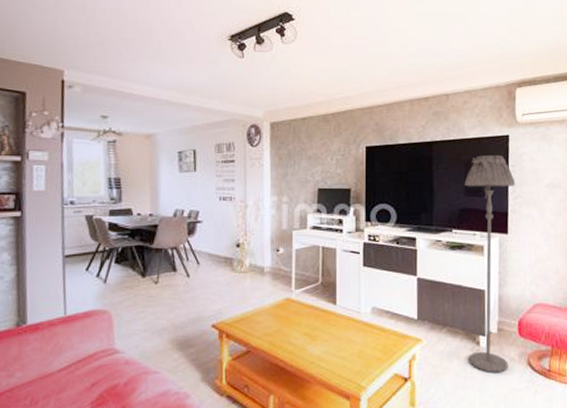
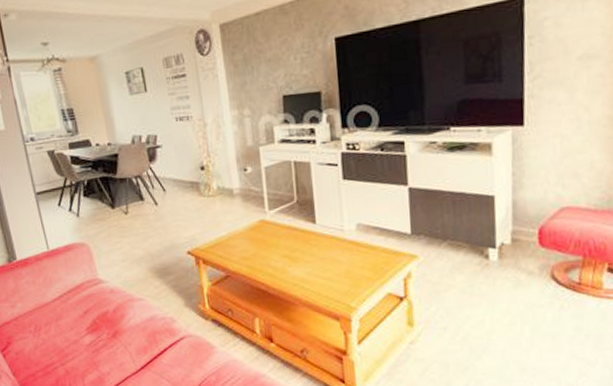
floor lamp: present [465,155,516,373] -> none [464,25,534,289]

